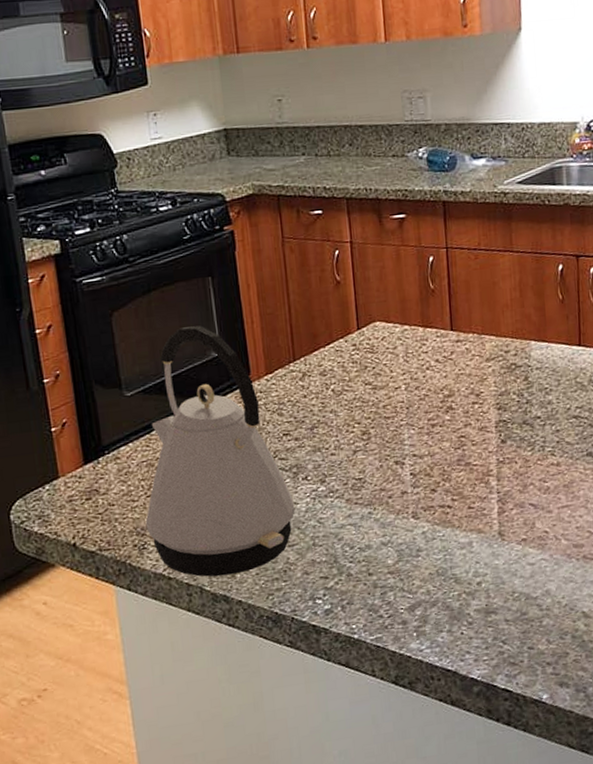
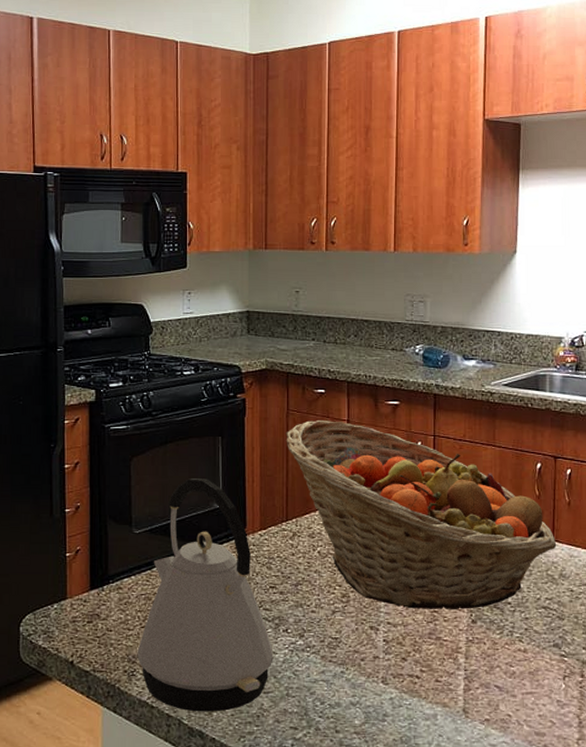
fruit basket: none [283,244,584,437] -> present [286,420,557,609]

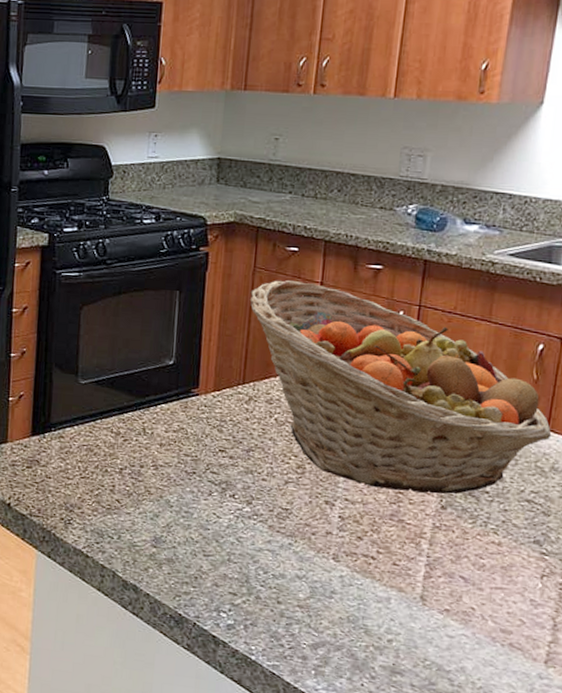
kettle: present [137,478,274,712] -> none [75,332,218,569]

